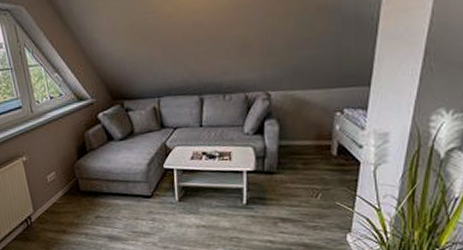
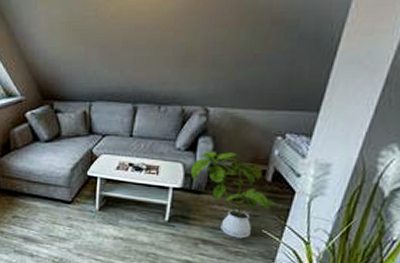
house plant: none [261,131,347,213] -> present [191,150,279,239]

